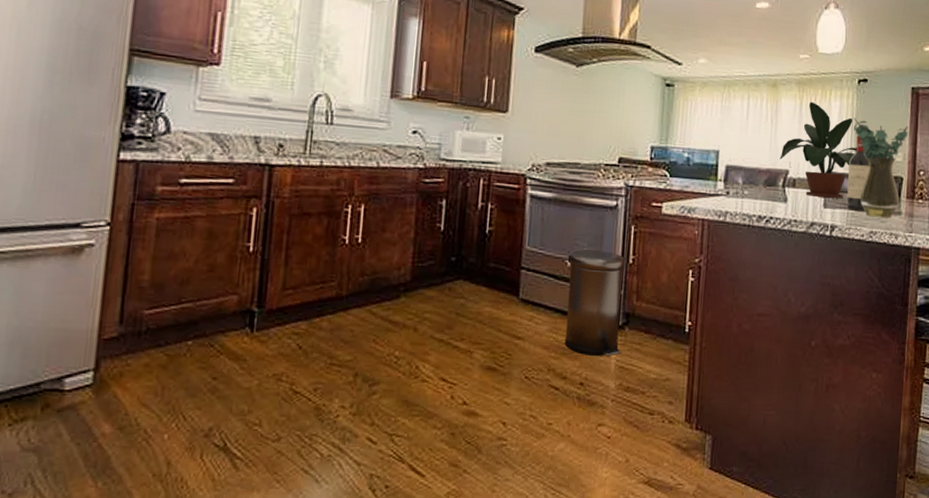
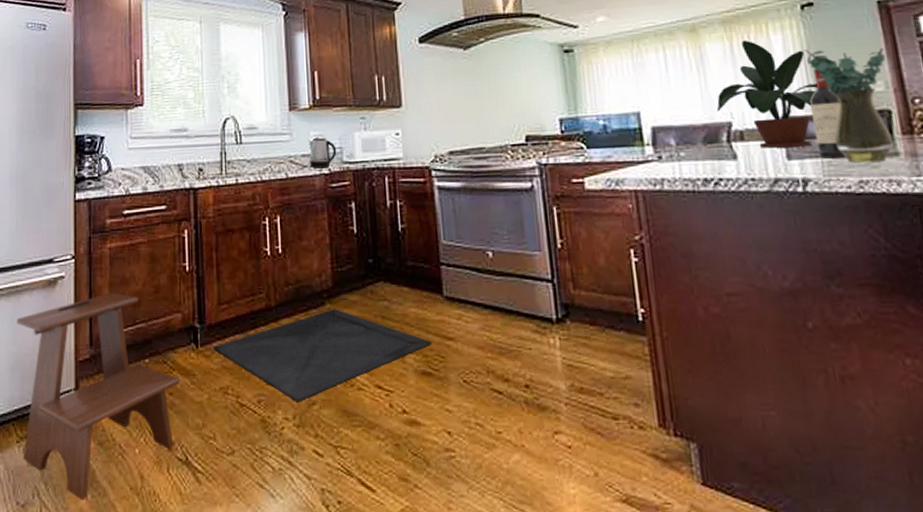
step stool: none [15,266,228,488] -> present [16,292,180,500]
door mat: none [270,302,502,392] -> present [213,309,432,403]
kettle: none [404,130,435,163] -> present [308,137,337,169]
pedal bin: present [564,249,625,356] -> none [488,237,566,354]

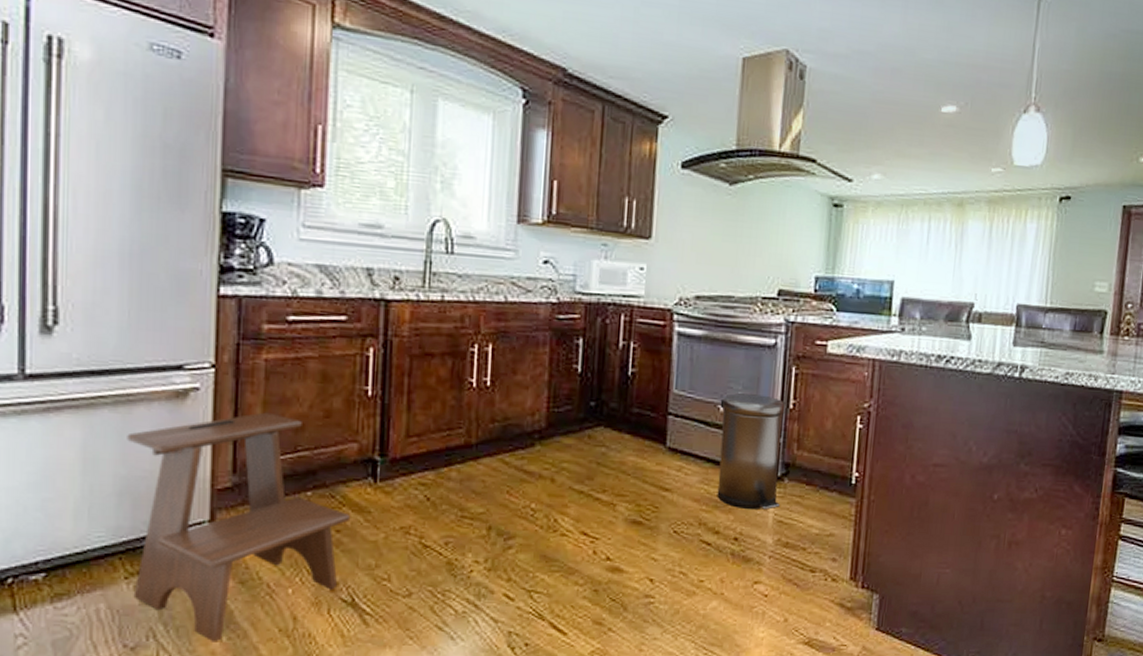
door mat: present [213,309,432,403] -> none [395,451,648,546]
kettle: present [308,137,337,169] -> none [535,260,569,297]
pedal bin: none [488,237,566,354] -> present [717,393,784,510]
potted plant: present [716,39,818,148] -> none [964,223,1055,335]
vase: present [804,48,893,164] -> none [1051,242,1116,358]
wine bottle: present [810,68,846,159] -> none [1040,261,1069,350]

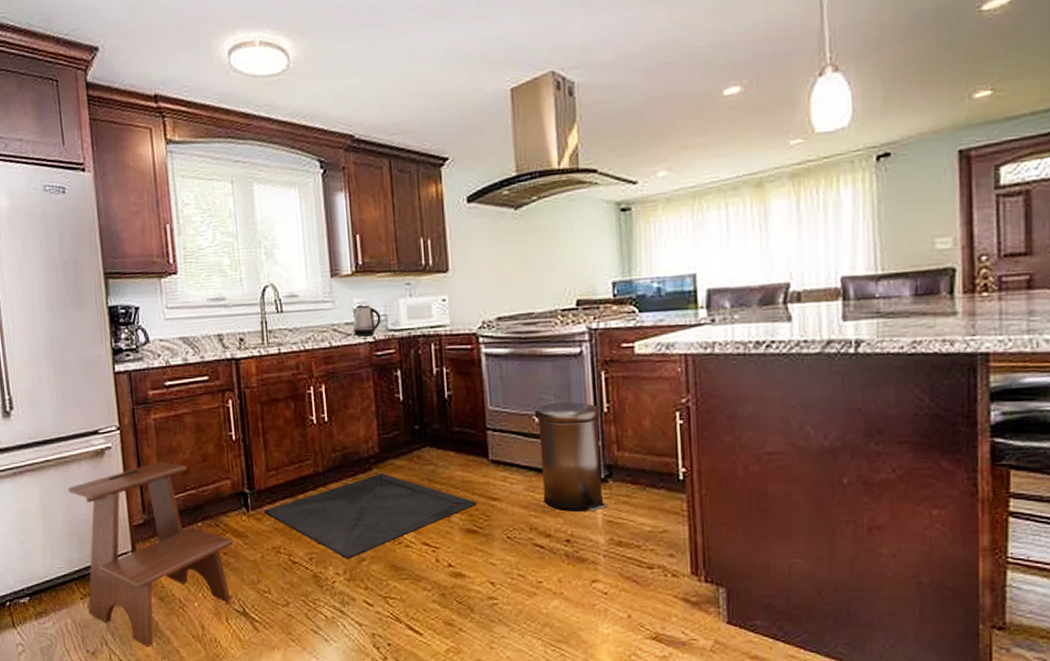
door mat: none [395,451,648,546] -> present [263,473,478,559]
kettle: none [535,260,569,297] -> present [352,305,381,337]

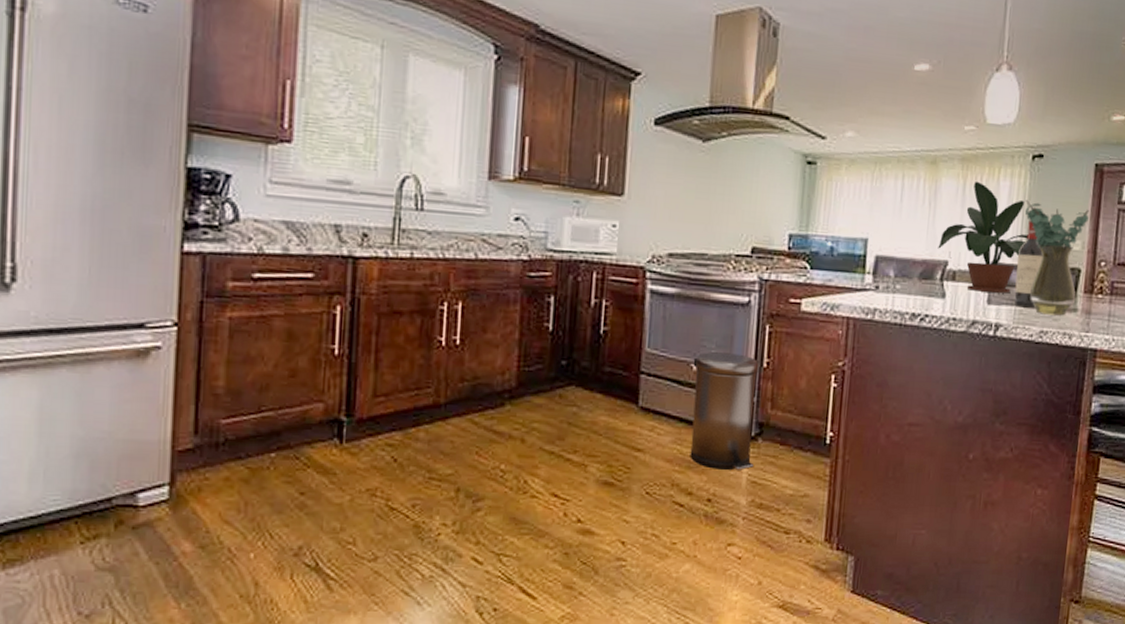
step stool: present [68,461,234,647] -> none [85,371,316,609]
door mat: present [263,473,478,559] -> none [361,411,619,508]
kettle: present [352,305,381,337] -> none [506,216,541,254]
potted plant: none [776,194,883,310] -> present [938,181,1029,294]
vase: none [874,202,958,324] -> present [1024,200,1089,316]
wine bottle: none [874,224,904,319] -> present [1014,219,1043,308]

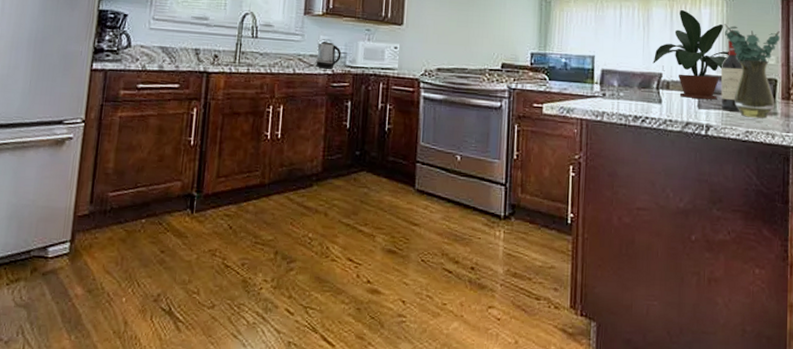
kettle: none [506,216,541,254] -> present [316,42,342,69]
pedal bin: present [690,352,758,470] -> none [456,146,509,244]

